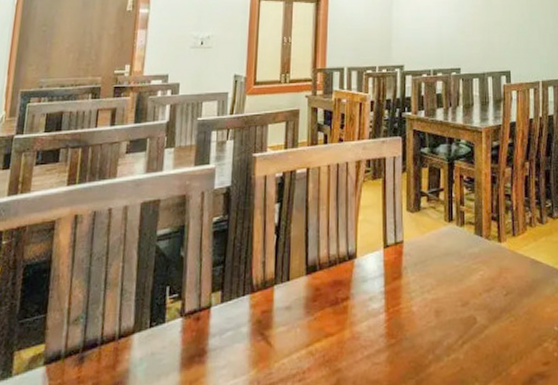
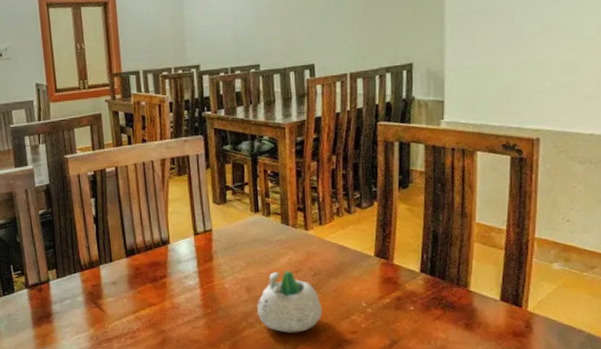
succulent planter: none [446,289,515,367] -> present [257,271,323,333]

